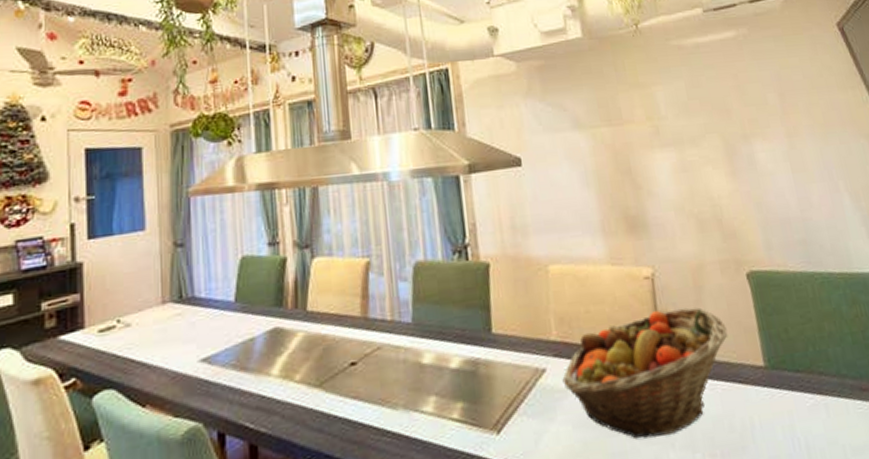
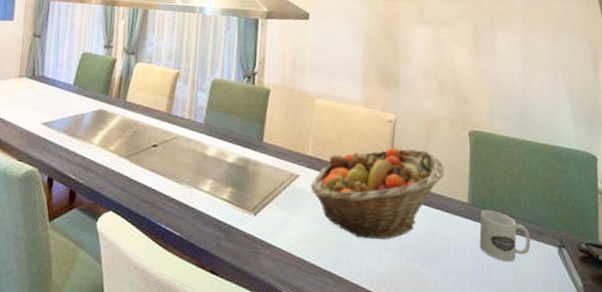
mug: none [782,370,854,436] -> present [479,210,531,262]

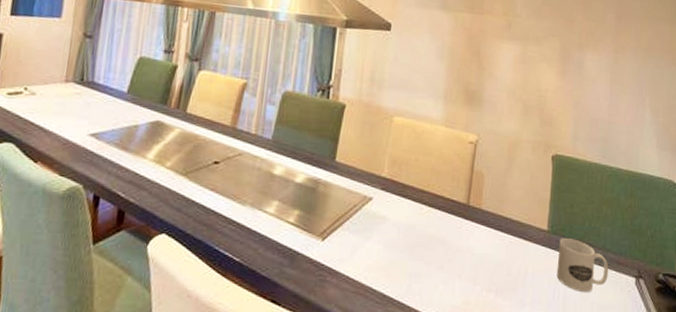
fruit basket: present [310,148,445,239] -> none [384,170,525,268]

